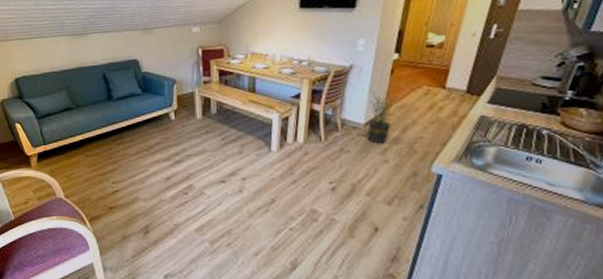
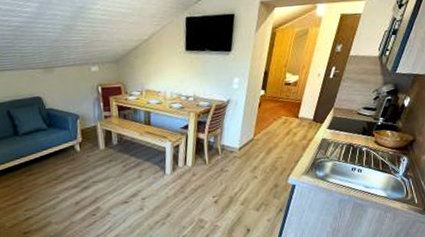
potted plant: present [366,88,399,144] -> none [240,119,265,164]

